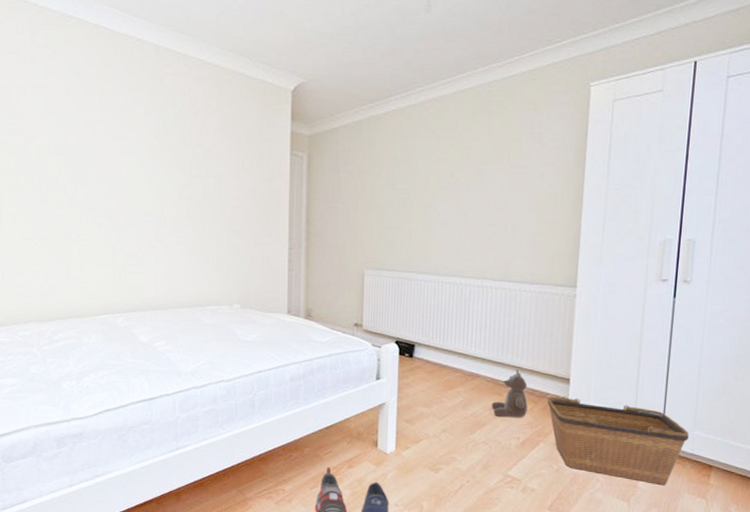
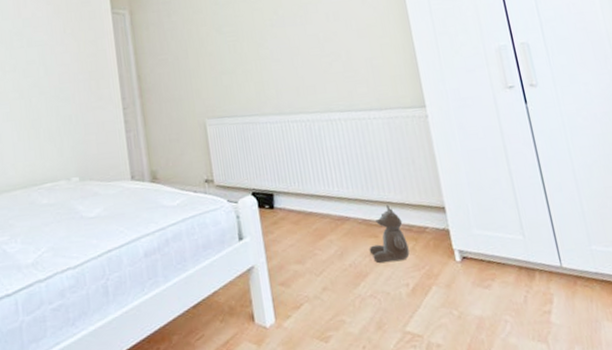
bicycle basket: present [547,397,689,486] -> none [427,227,588,317]

